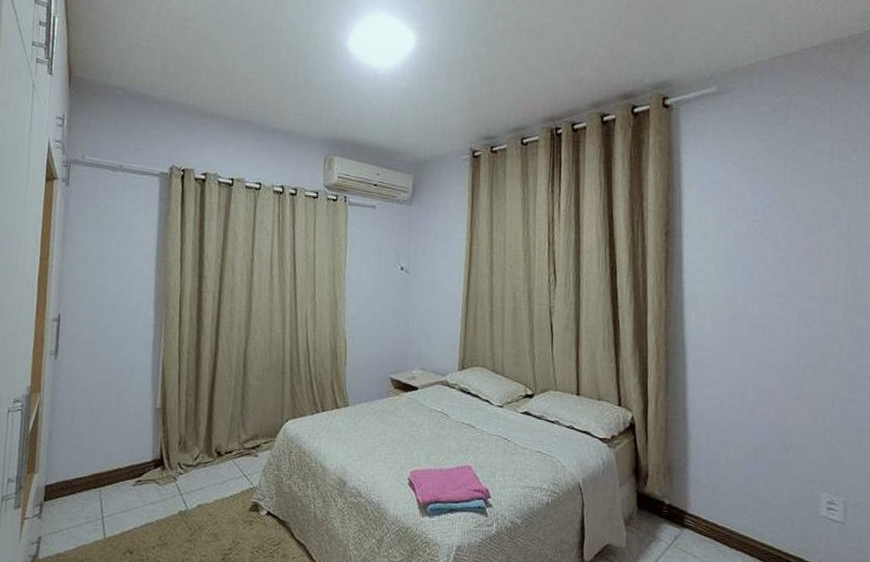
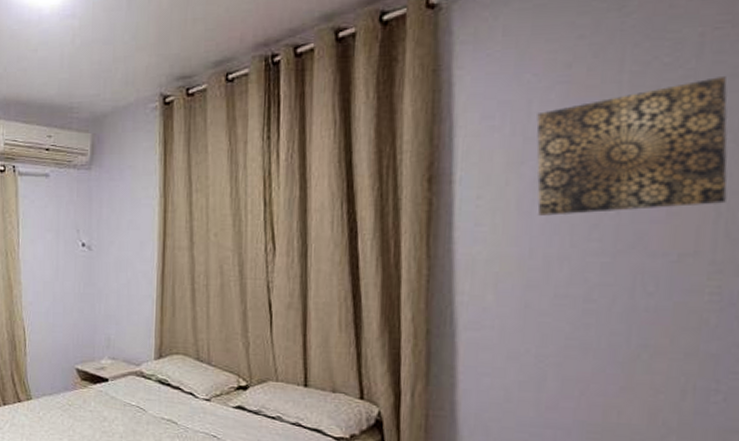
wall art: none [735,177,851,267] -> present [536,77,728,216]

